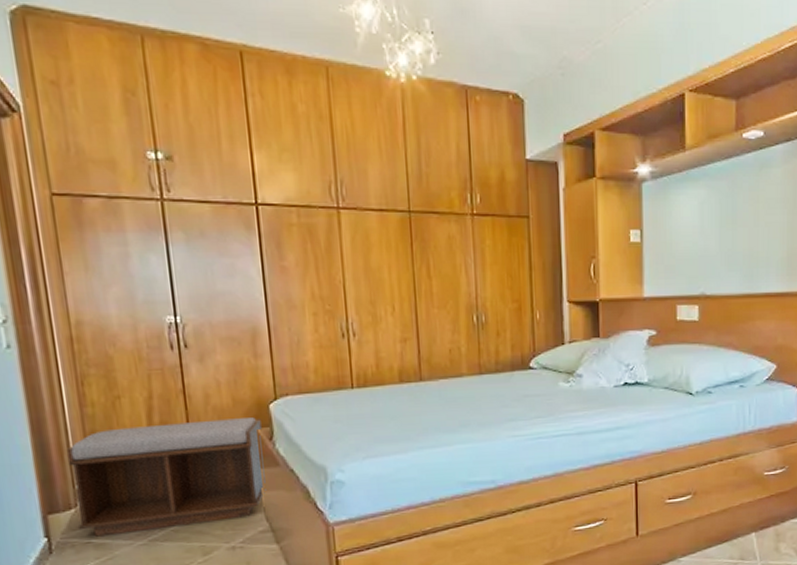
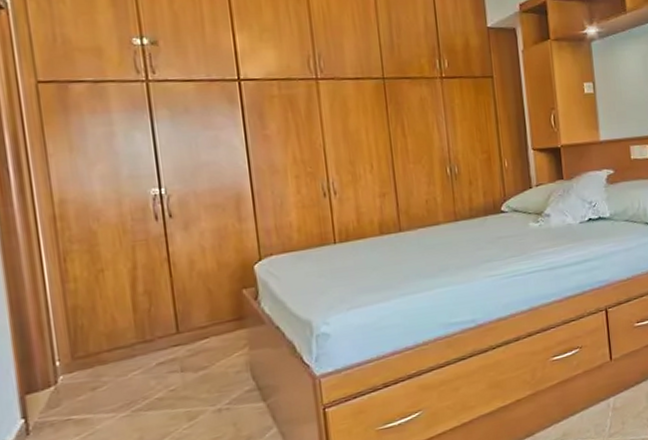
bench: present [66,417,266,537] -> none [46,279,252,413]

